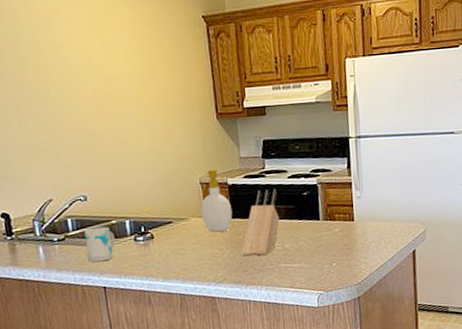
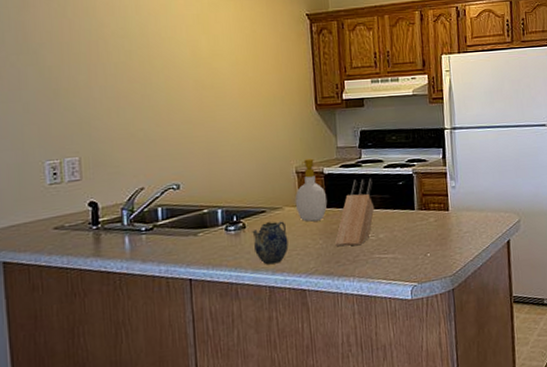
mug: present [83,226,116,262] -> none [173,215,206,253]
teapot: none [160,231,197,274] -> present [252,221,289,265]

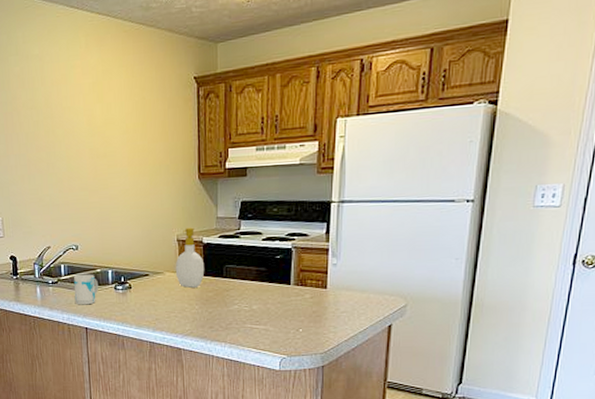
mug: none [173,215,206,253] -> present [73,274,99,305]
teapot: present [252,221,289,265] -> none [137,284,168,323]
knife block: present [335,178,375,247] -> none [210,250,250,314]

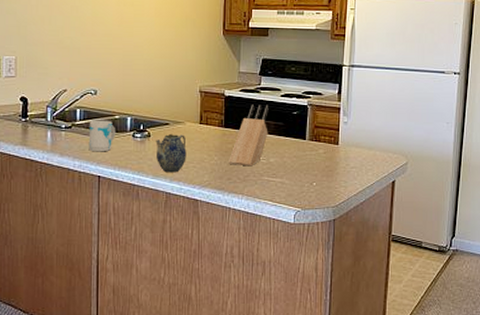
teapot: none [137,284,168,323] -> present [155,133,187,173]
soap bottle: present [175,227,205,288] -> none [196,80,225,138]
knife block: none [210,250,250,314] -> present [229,104,269,166]

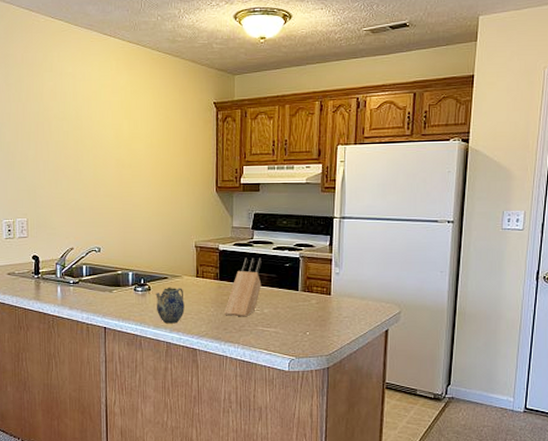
mug: present [88,120,116,152] -> none [94,275,119,305]

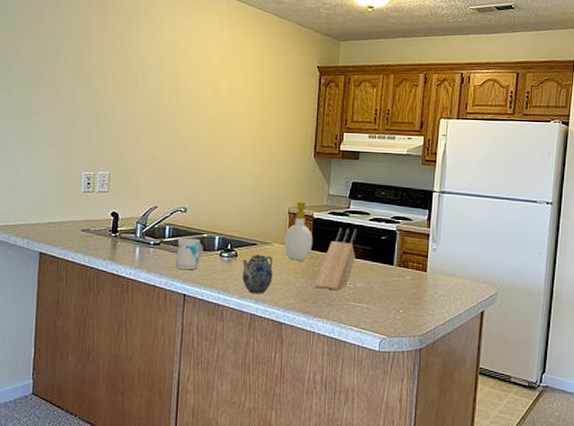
mug: none [94,275,119,305] -> present [175,237,204,270]
soap bottle: none [192,235,220,291] -> present [283,201,313,261]

